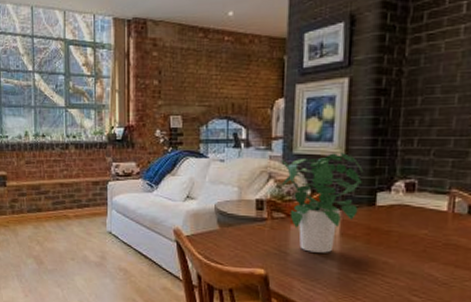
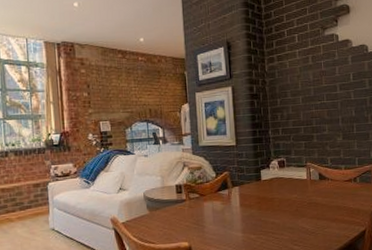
potted plant: present [281,153,363,253] -> none [191,143,250,223]

